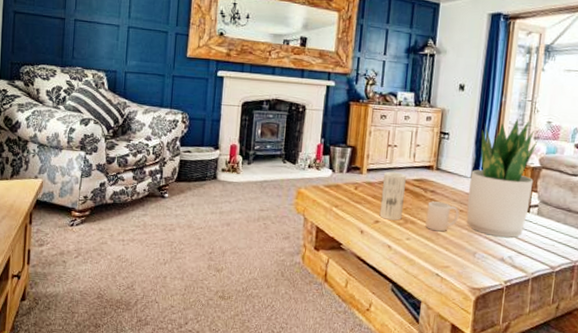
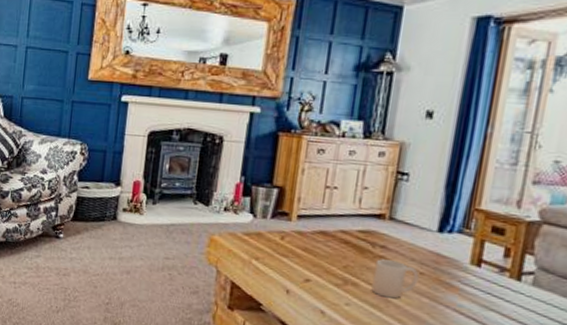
candle: present [379,171,407,221] -> none [311,219,350,281]
planter: present [466,119,538,238] -> none [428,157,539,313]

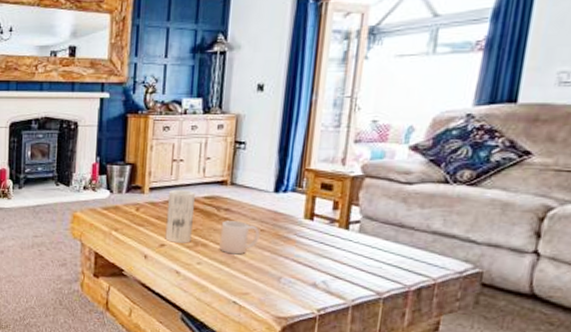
candle: none [311,219,350,281] -> present [165,189,196,244]

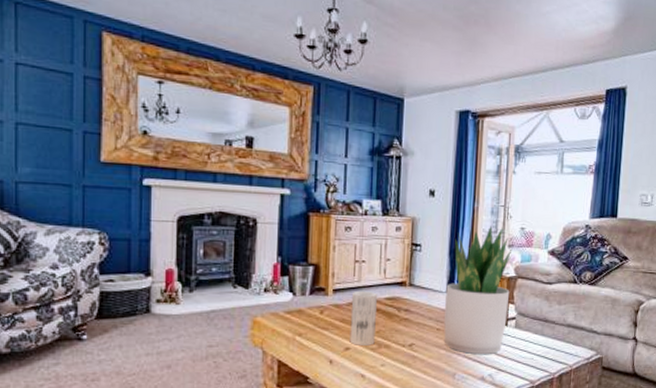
mug: present [219,221,260,255] -> none [401,321,436,354]
planter: none [268,120,360,260] -> present [443,226,513,355]

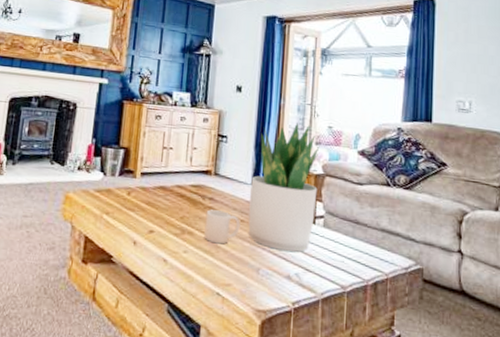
candle: present [349,290,378,346] -> none [154,176,184,231]
mug: none [401,321,436,354] -> present [204,209,241,244]

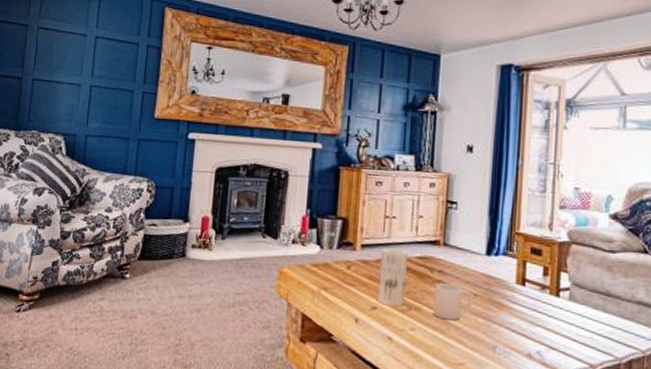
candle: none [154,176,184,231] -> present [377,247,409,307]
planter: present [248,123,320,252] -> none [482,185,565,328]

